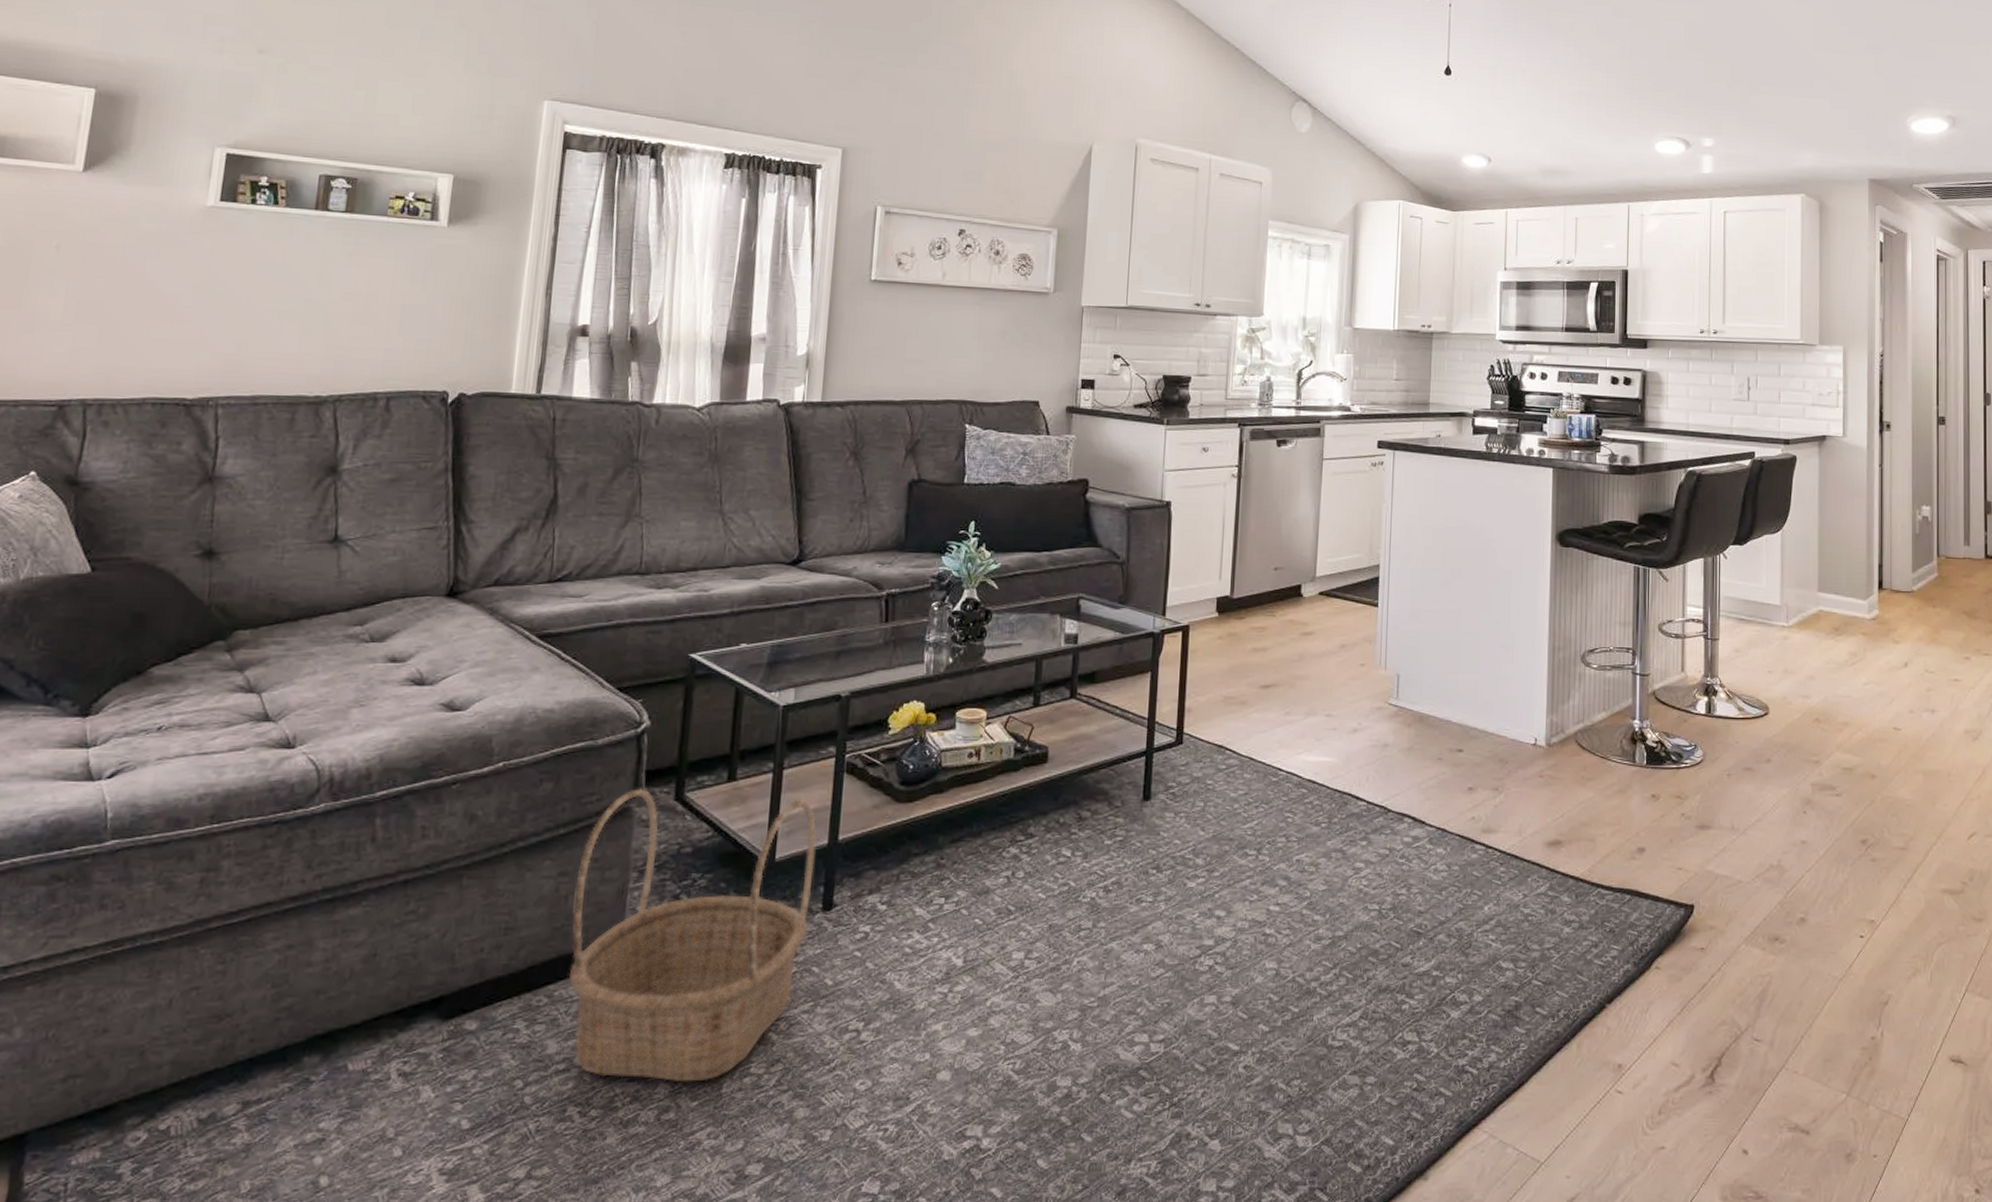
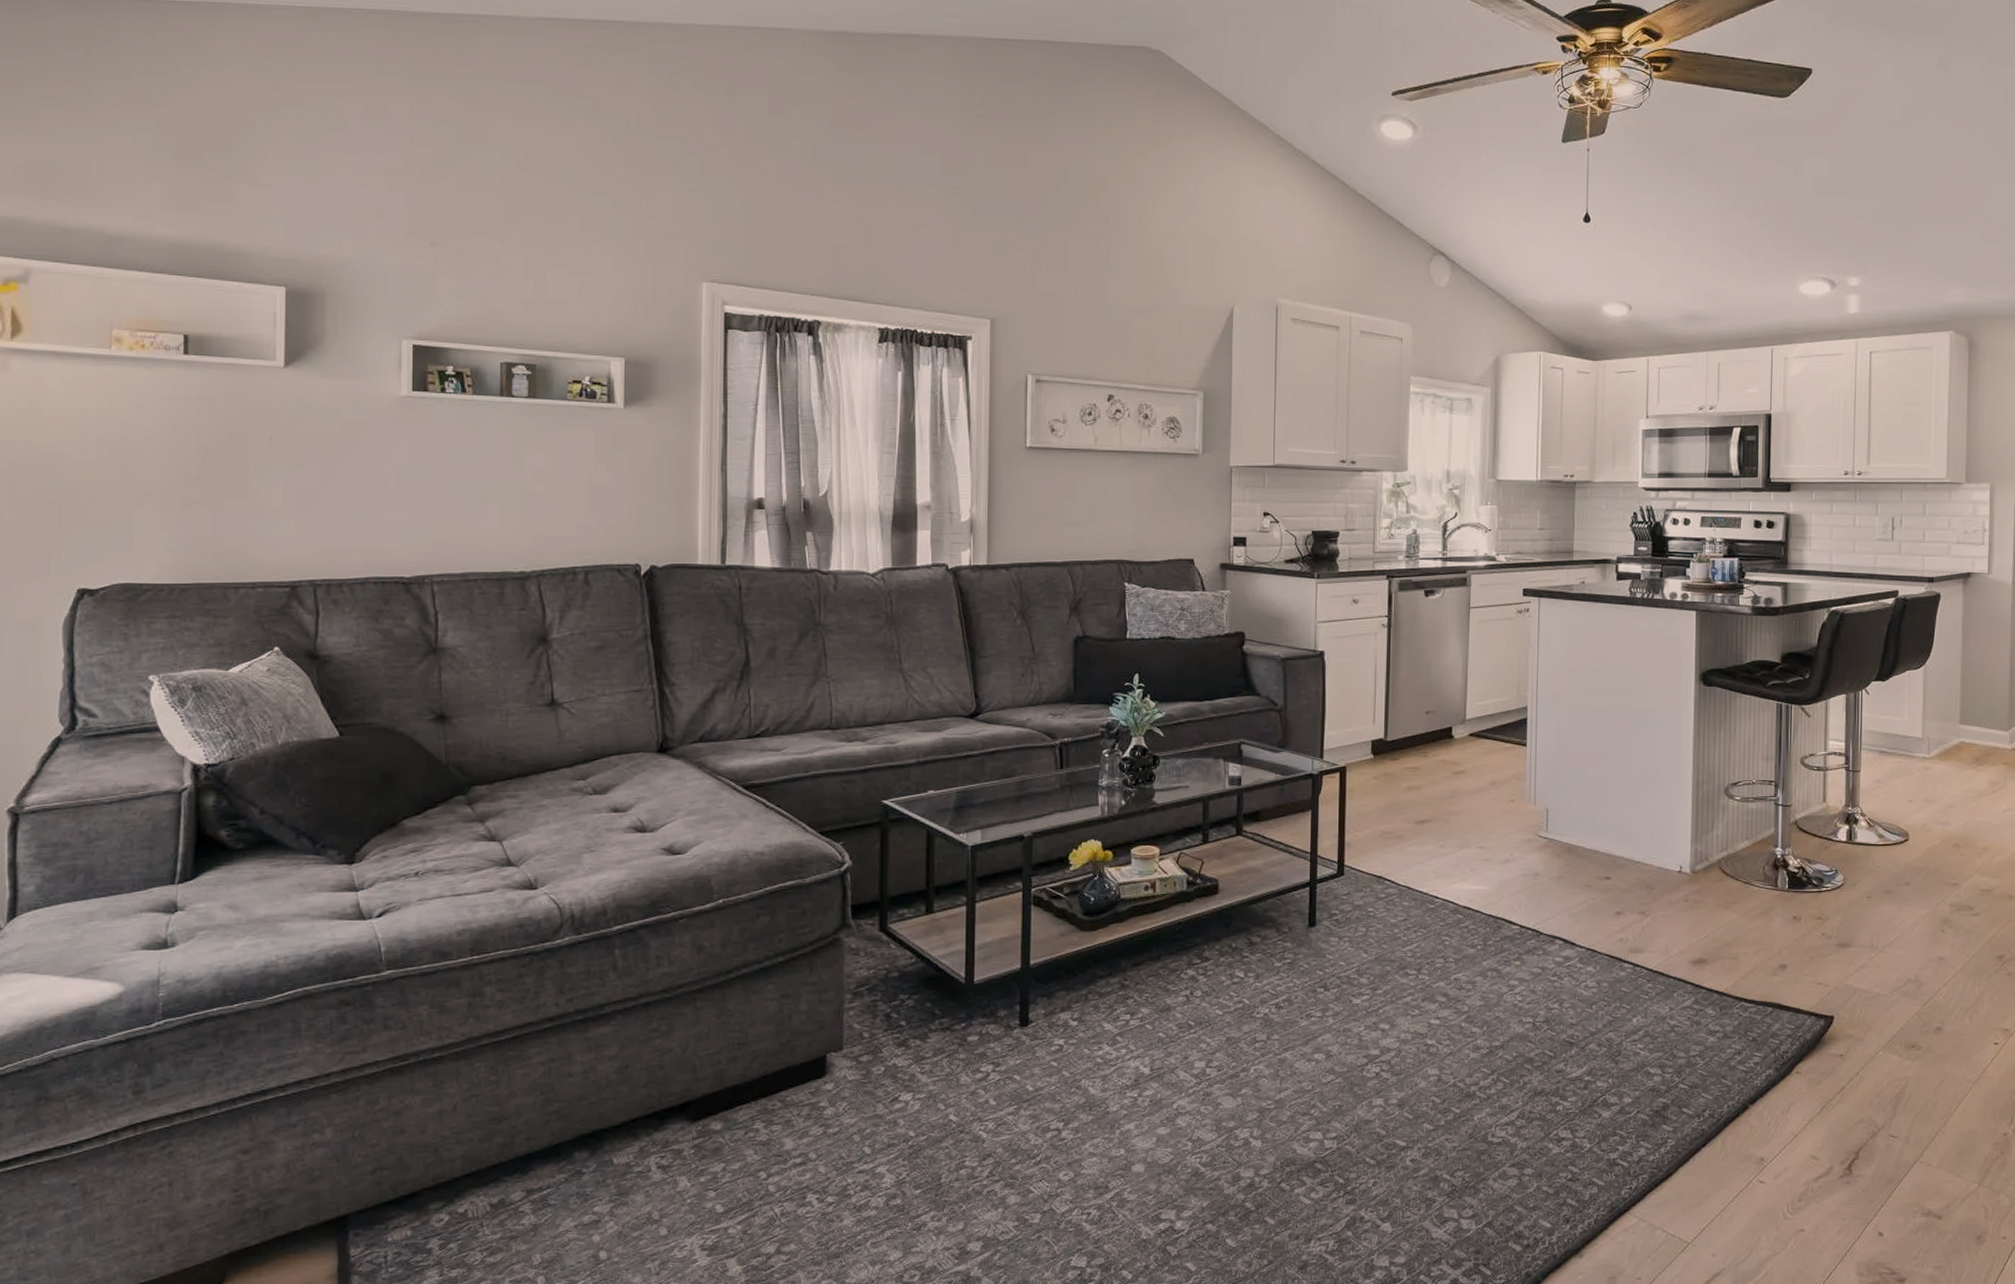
basket: present [569,788,816,1083] -> none [797,921,1010,1174]

